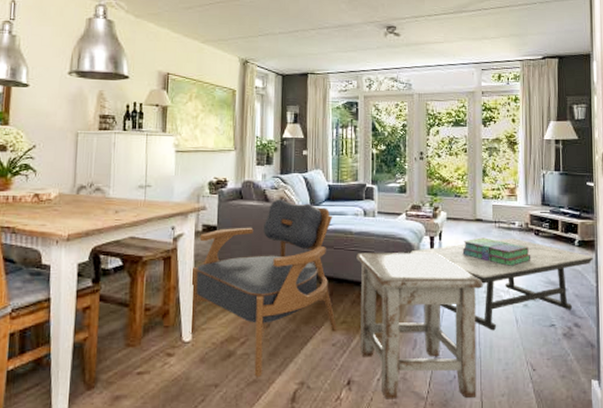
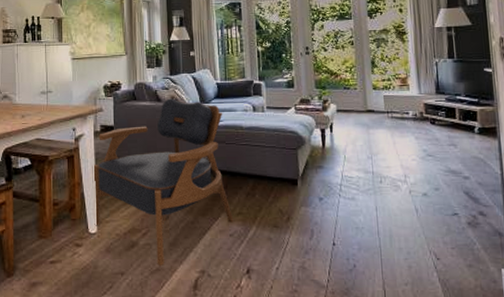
stool: present [356,252,483,399] -> none [248,145,379,288]
coffee table: present [410,238,593,331] -> none [302,127,496,220]
stack of books: present [462,237,531,267] -> none [355,128,428,157]

